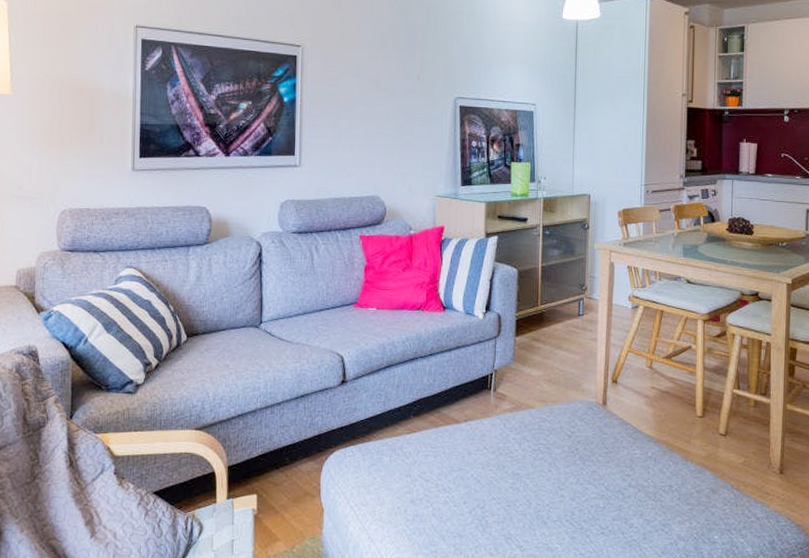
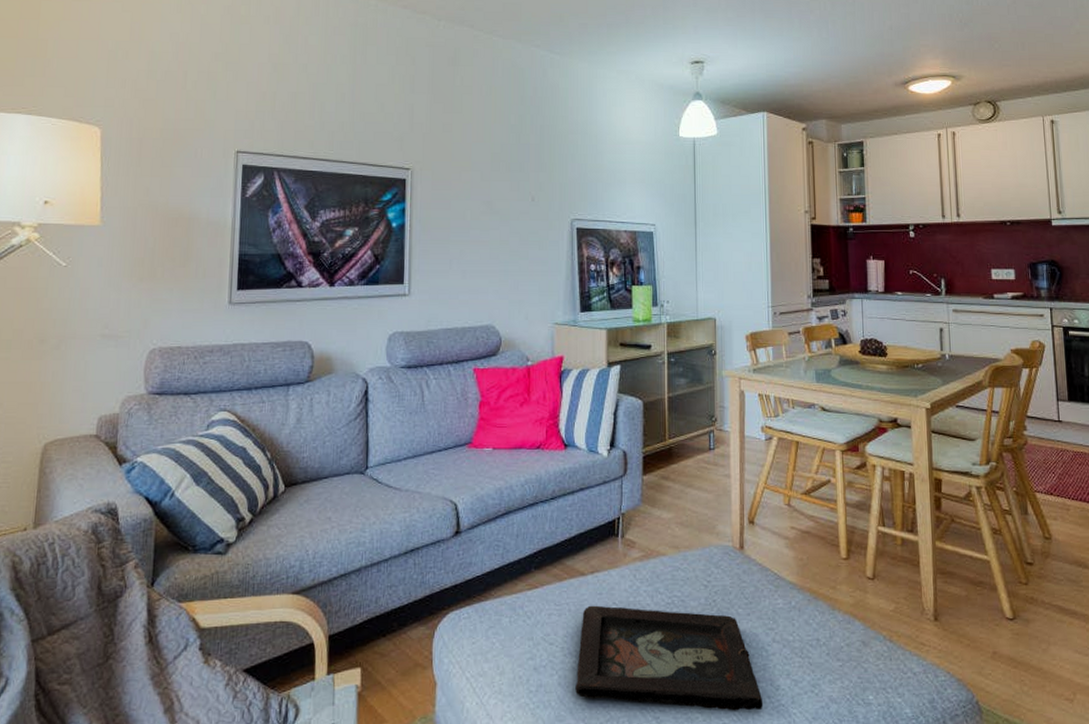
decorative tray: none [448,449,618,544] -> present [575,605,764,711]

